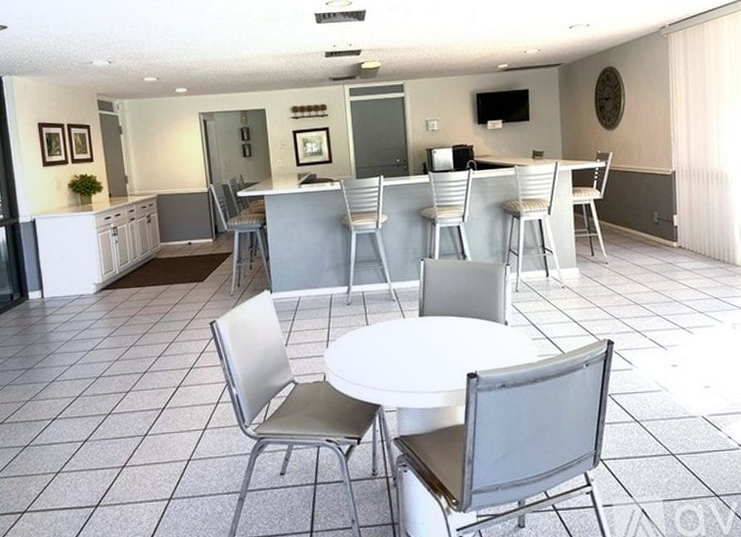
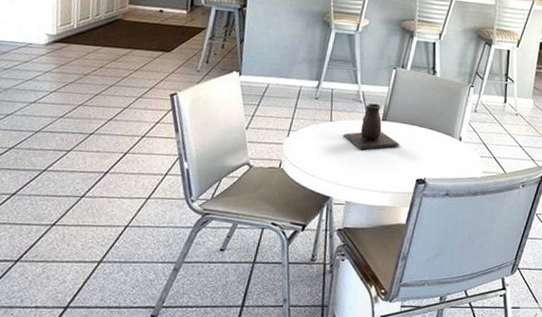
decorative vase: none [382,299,443,350] -> present [343,103,400,150]

